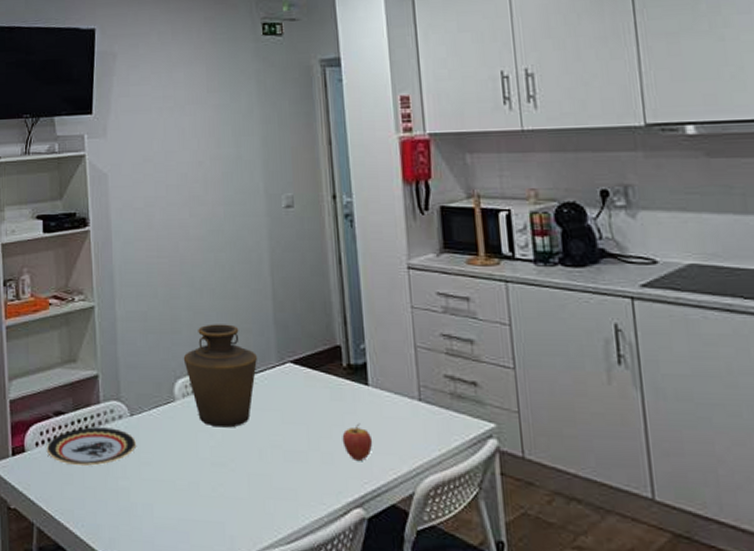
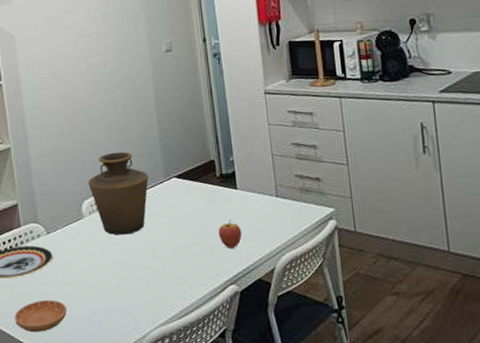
saucer: none [85,497,148,538] -> present [15,300,67,333]

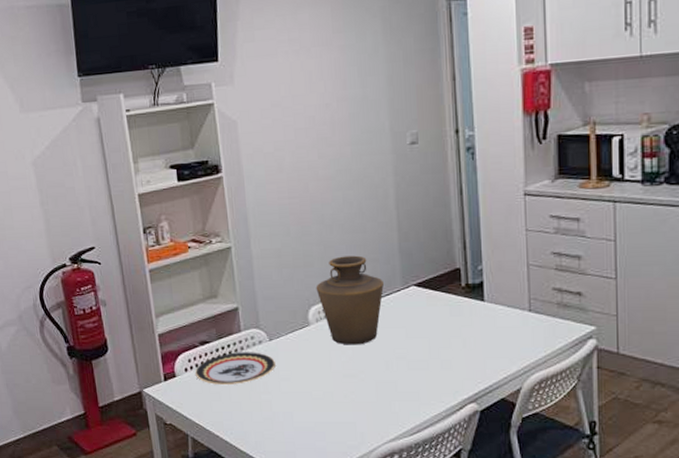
saucer: present [15,300,67,333] -> none [233,409,289,441]
fruit: present [218,219,242,248] -> none [459,334,487,365]

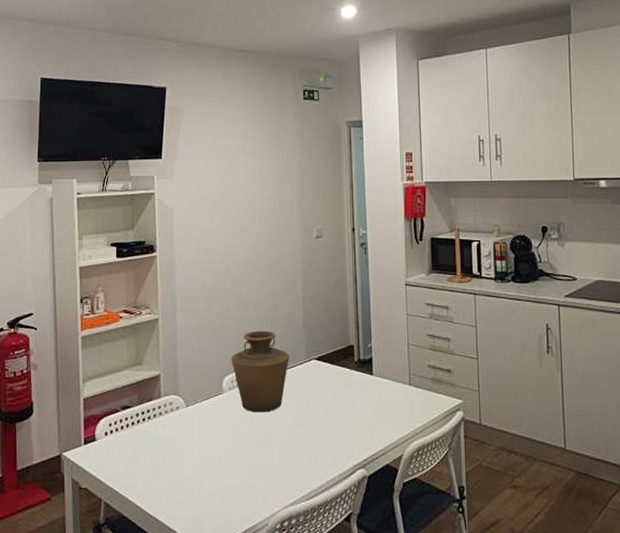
plate: present [194,352,276,386] -> none [114,417,190,450]

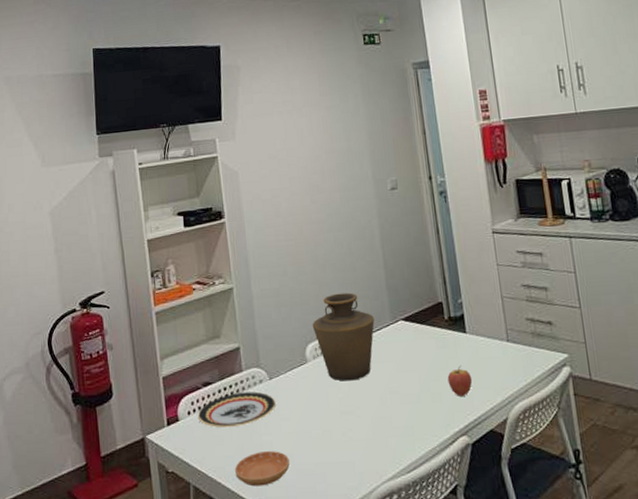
plate: none [114,417,190,450] -> present [197,391,276,428]
saucer: none [146,473,198,506] -> present [235,451,290,487]
fruit: none [352,404,375,432] -> present [447,365,473,396]

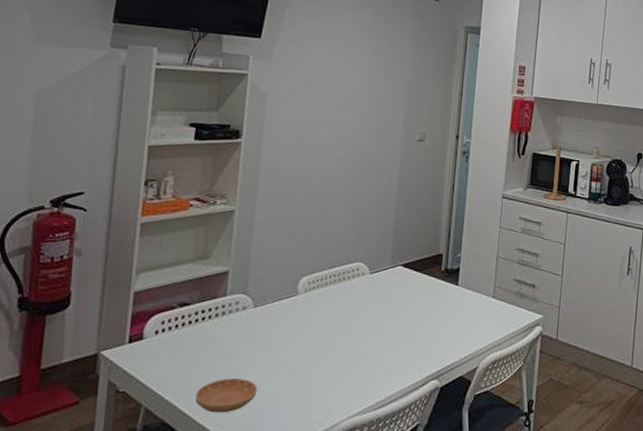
plate: present [197,391,276,428] -> none [165,317,256,352]
vase: present [312,292,375,381] -> none [310,231,375,318]
fruit: present [447,365,473,396] -> none [431,314,455,343]

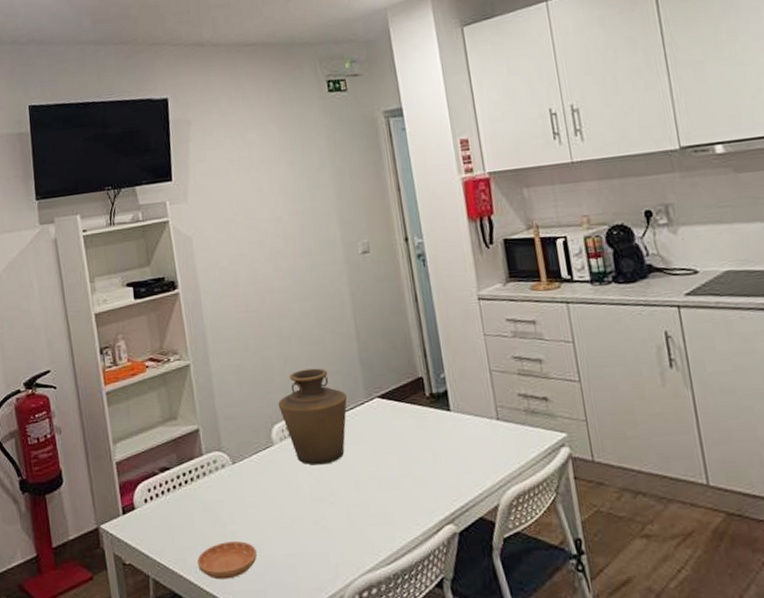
vase: none [310,231,375,318] -> present [277,368,348,465]

